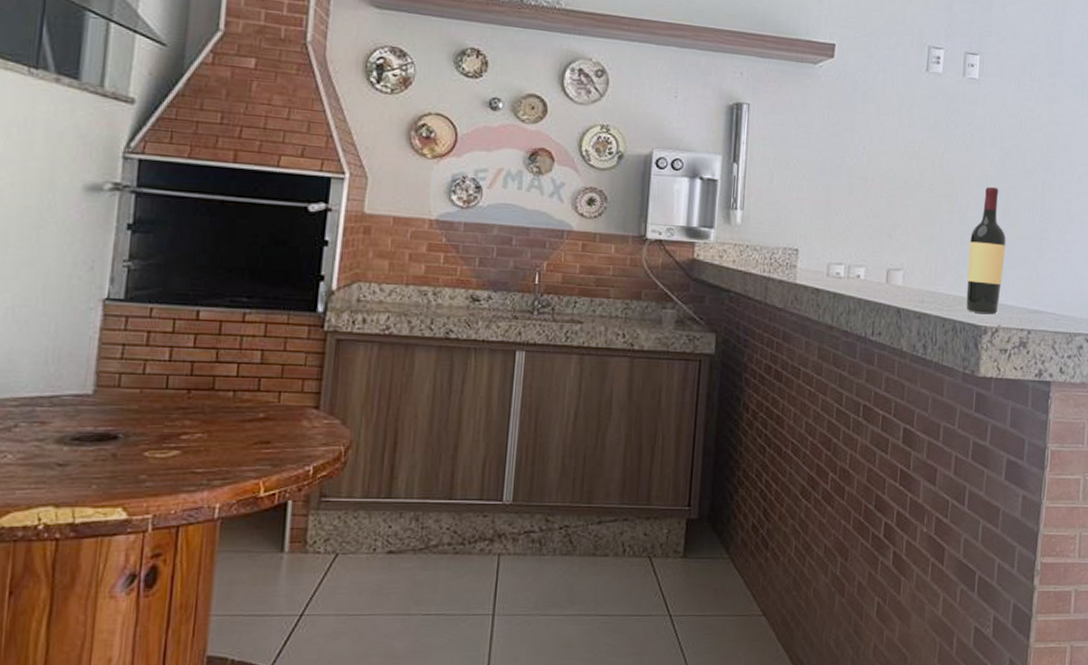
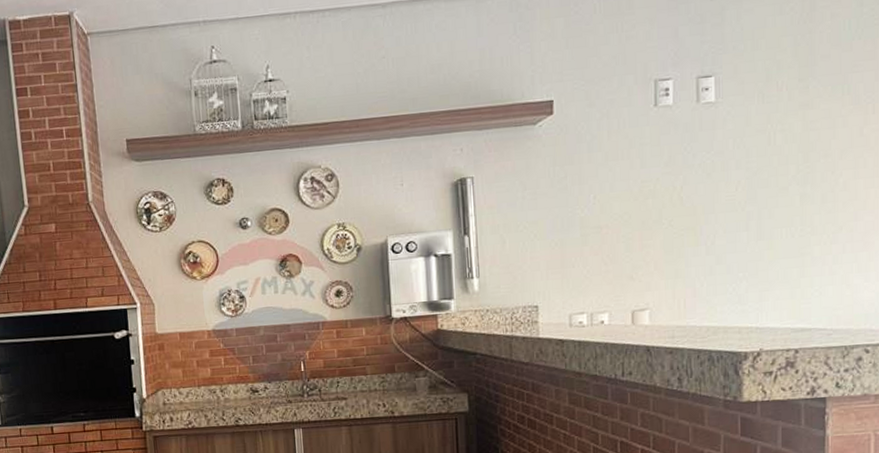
wine bottle: present [966,187,1006,315] -> none [720,211,762,340]

